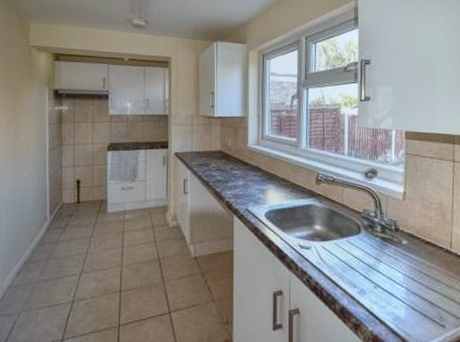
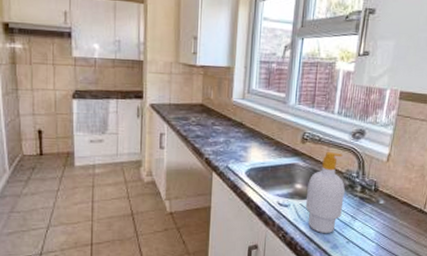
soap bottle: none [326,192,365,278] -> present [305,152,345,234]

